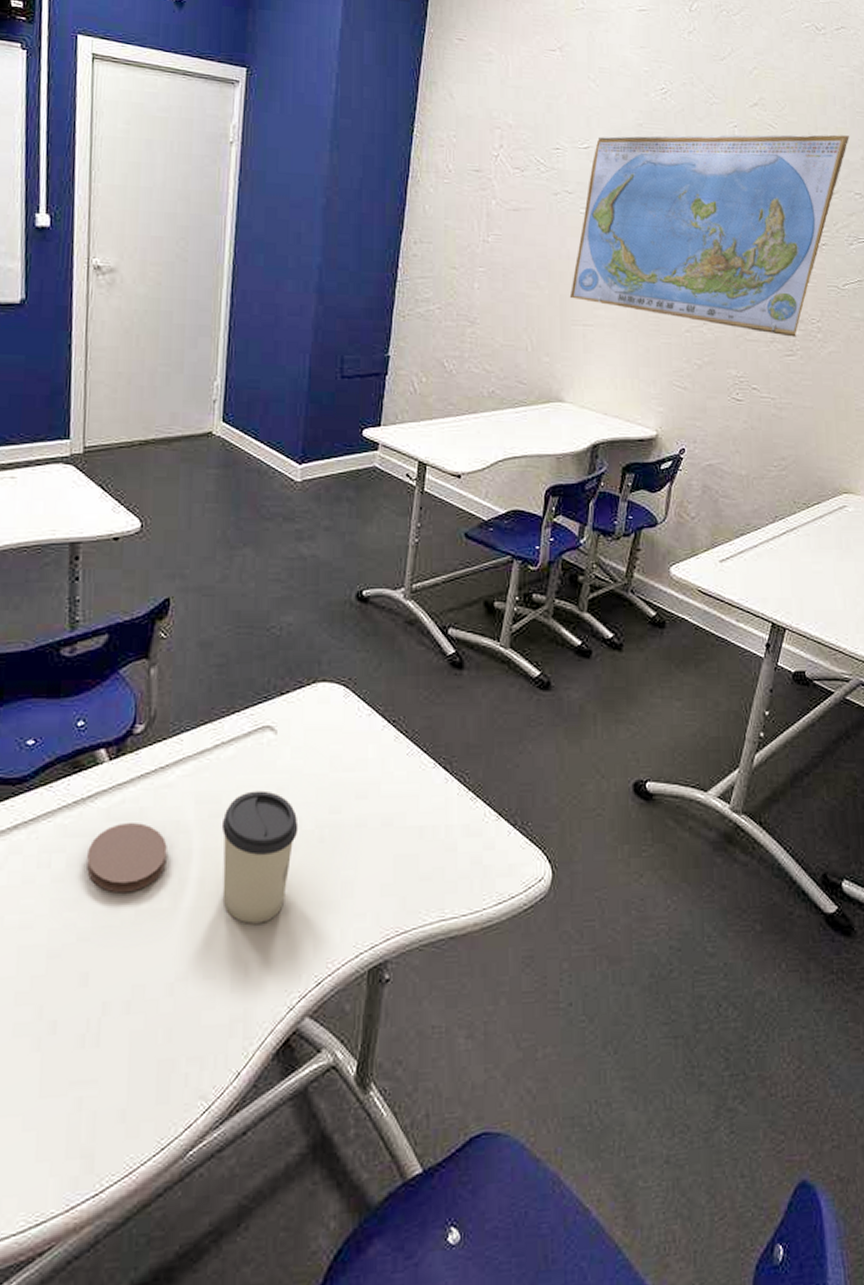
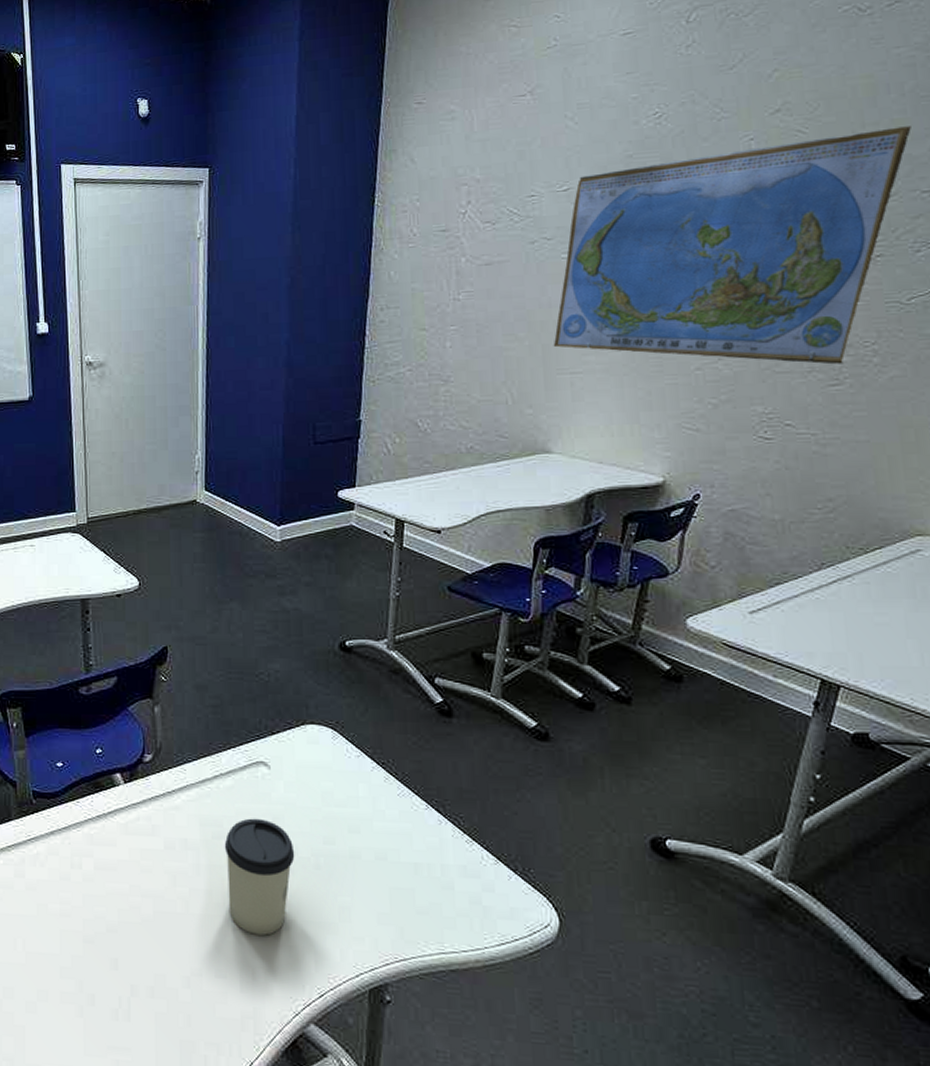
coaster: present [87,823,167,893] -> none [111,837,178,896]

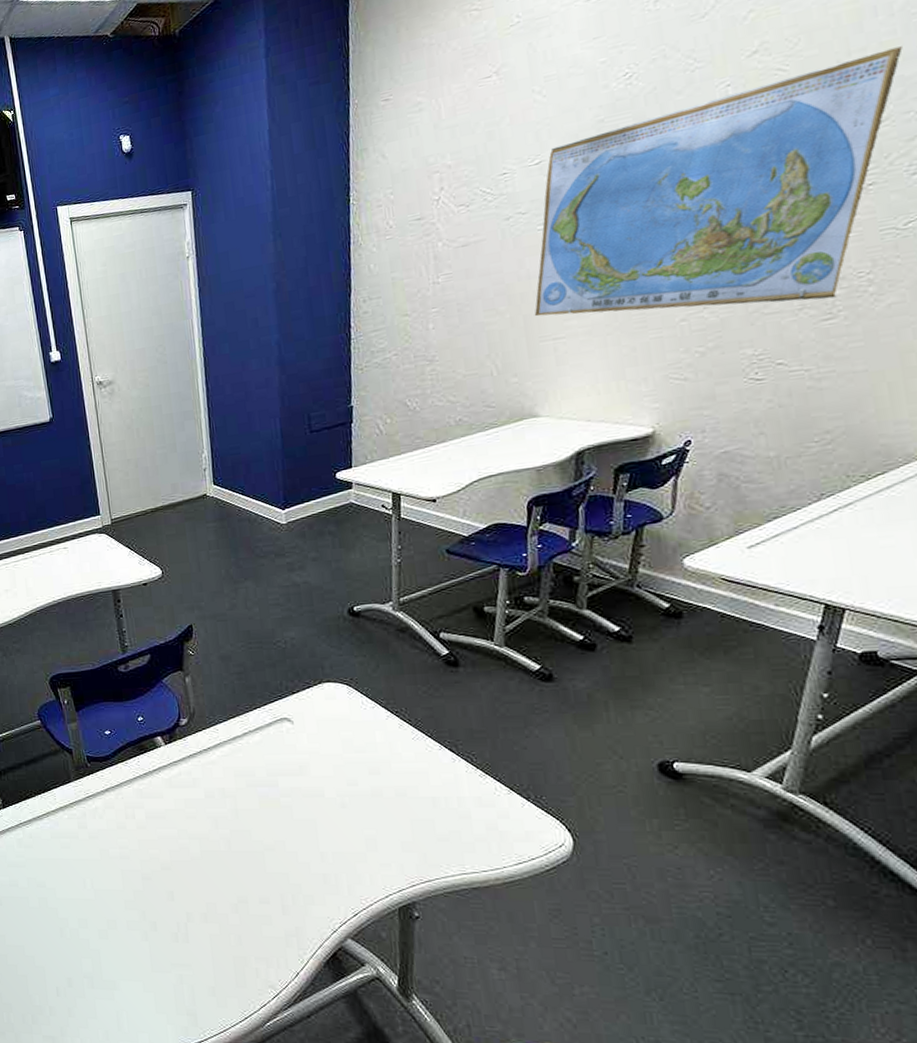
cup: present [224,818,295,936] -> none [257,767,322,866]

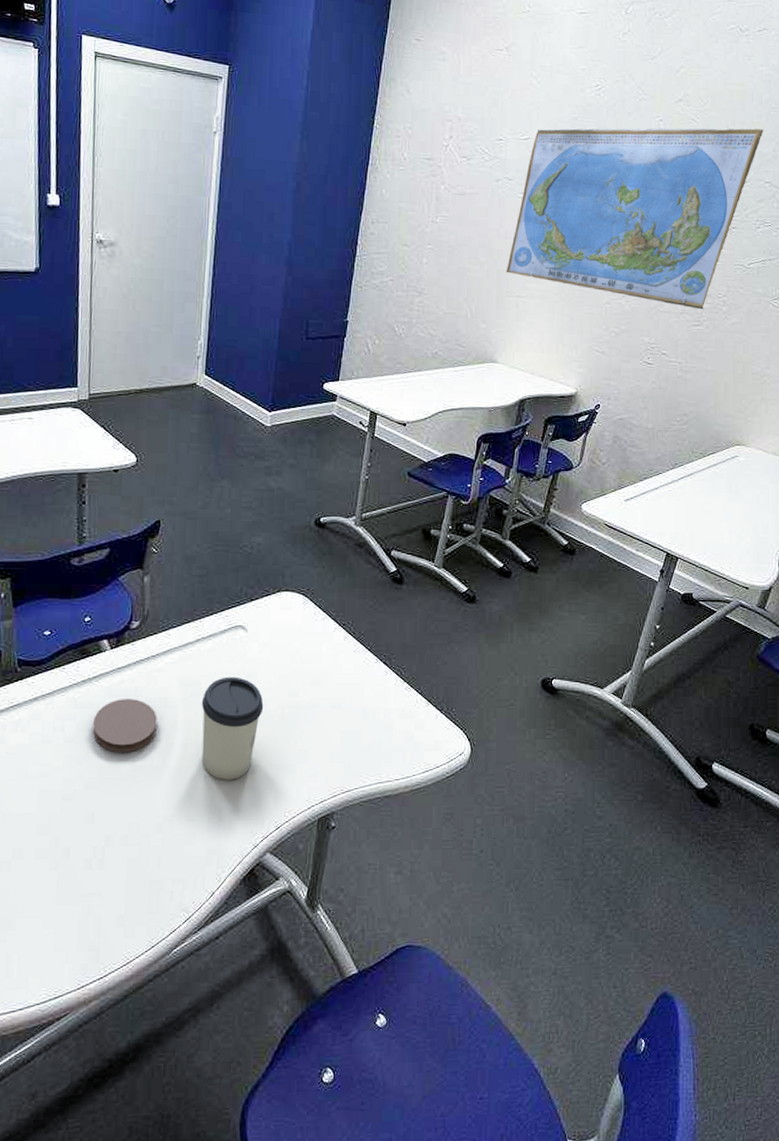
coaster: none [159,789,219,838] -> present [93,699,157,753]
cup: none [257,767,322,866] -> present [201,677,264,780]

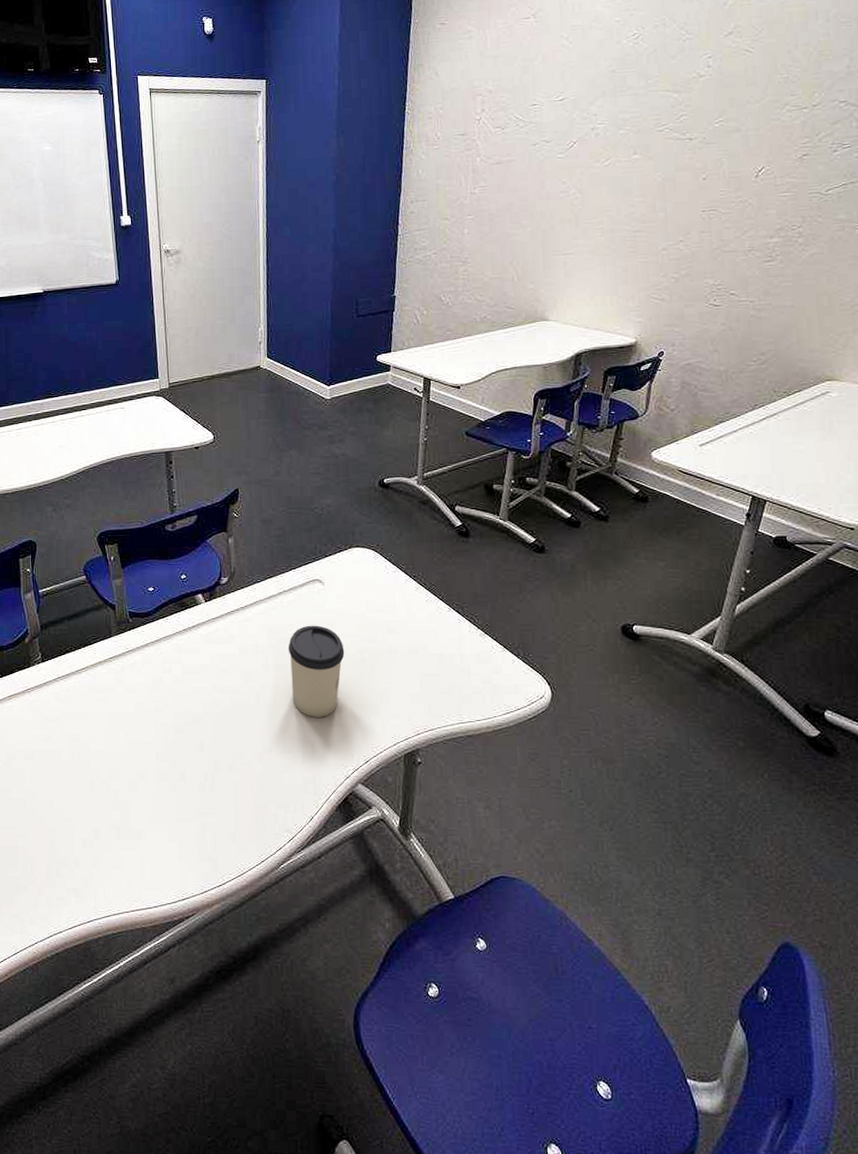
coaster: present [93,699,157,753] -> none [195,645,251,692]
world map: present [505,127,763,310] -> none [550,47,833,245]

